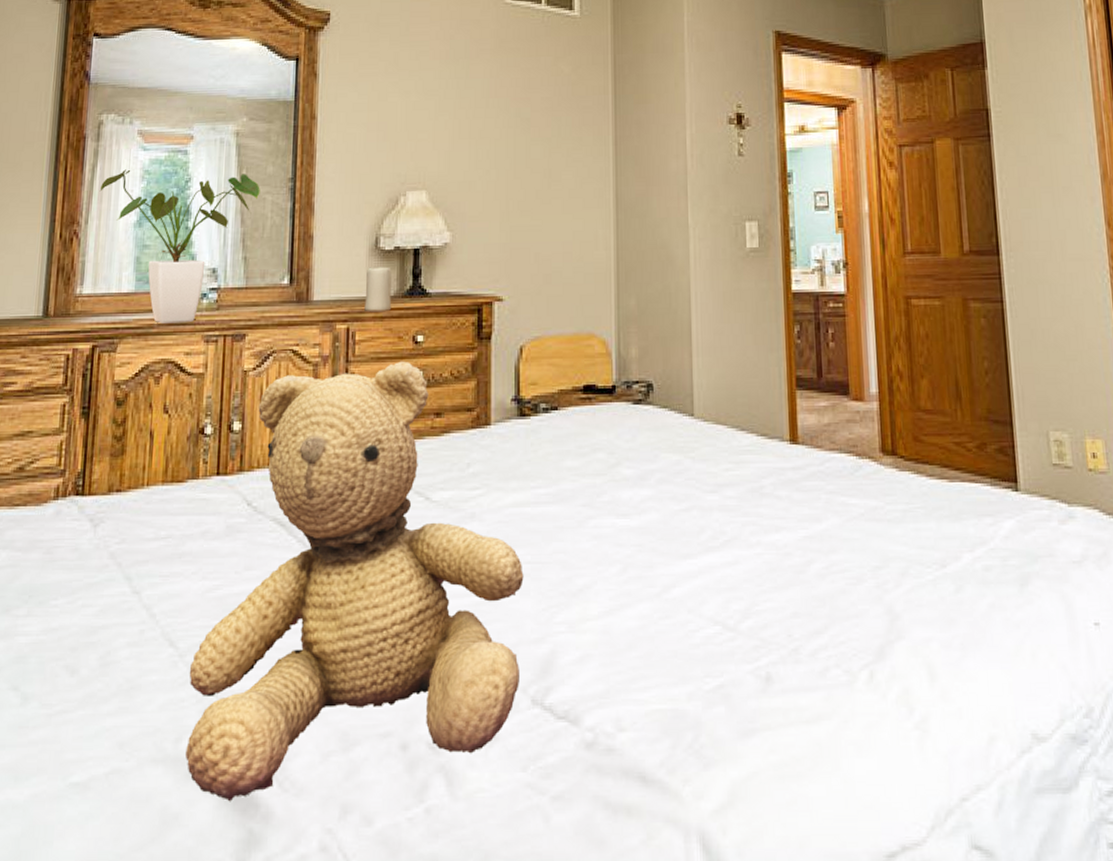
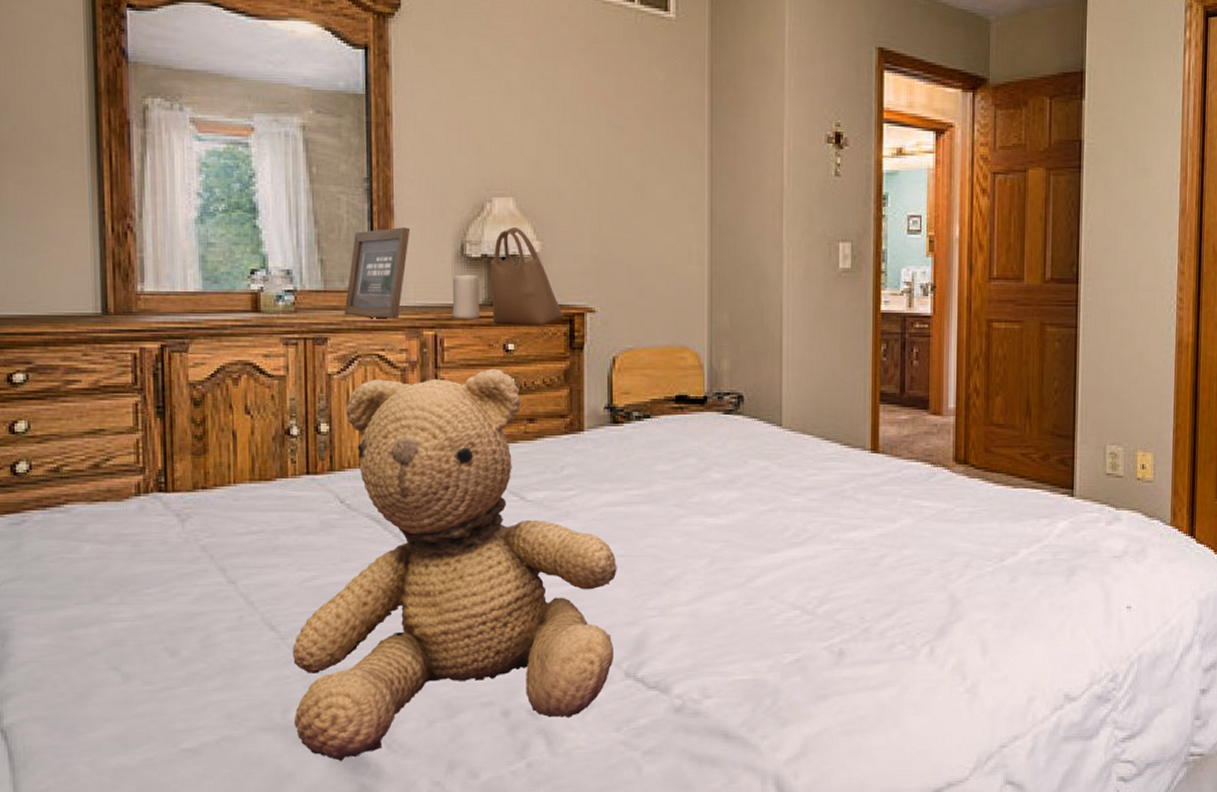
house plant: present [99,169,260,325] -> none [152,160,333,326]
picture frame: none [263,223,328,314] -> present [344,227,410,319]
handbag: none [402,219,472,317] -> present [490,228,564,326]

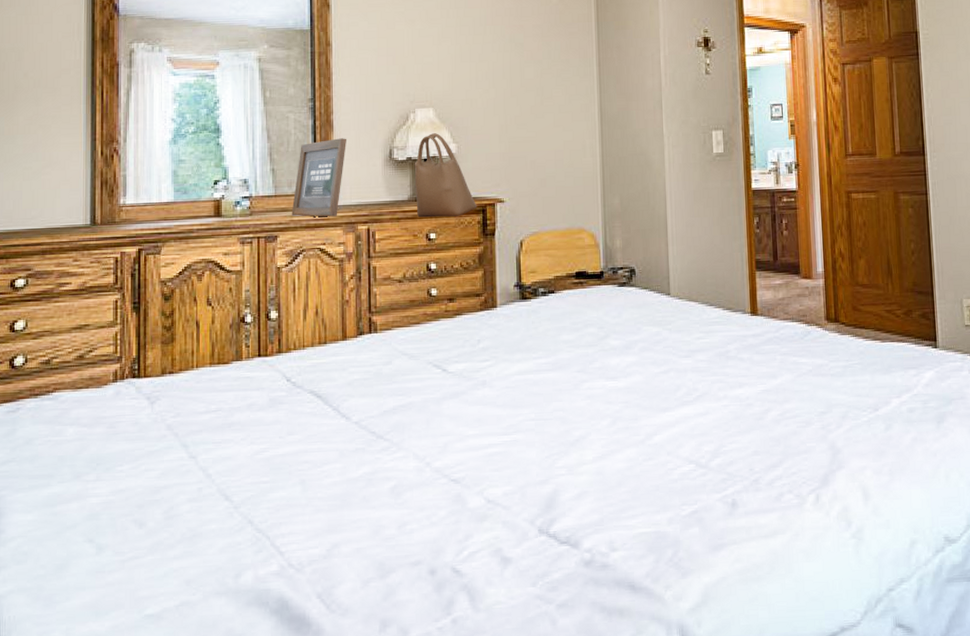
teddy bear: present [292,368,617,761] -> none [244,255,529,622]
candle: present [452,274,481,320] -> none [382,175,407,215]

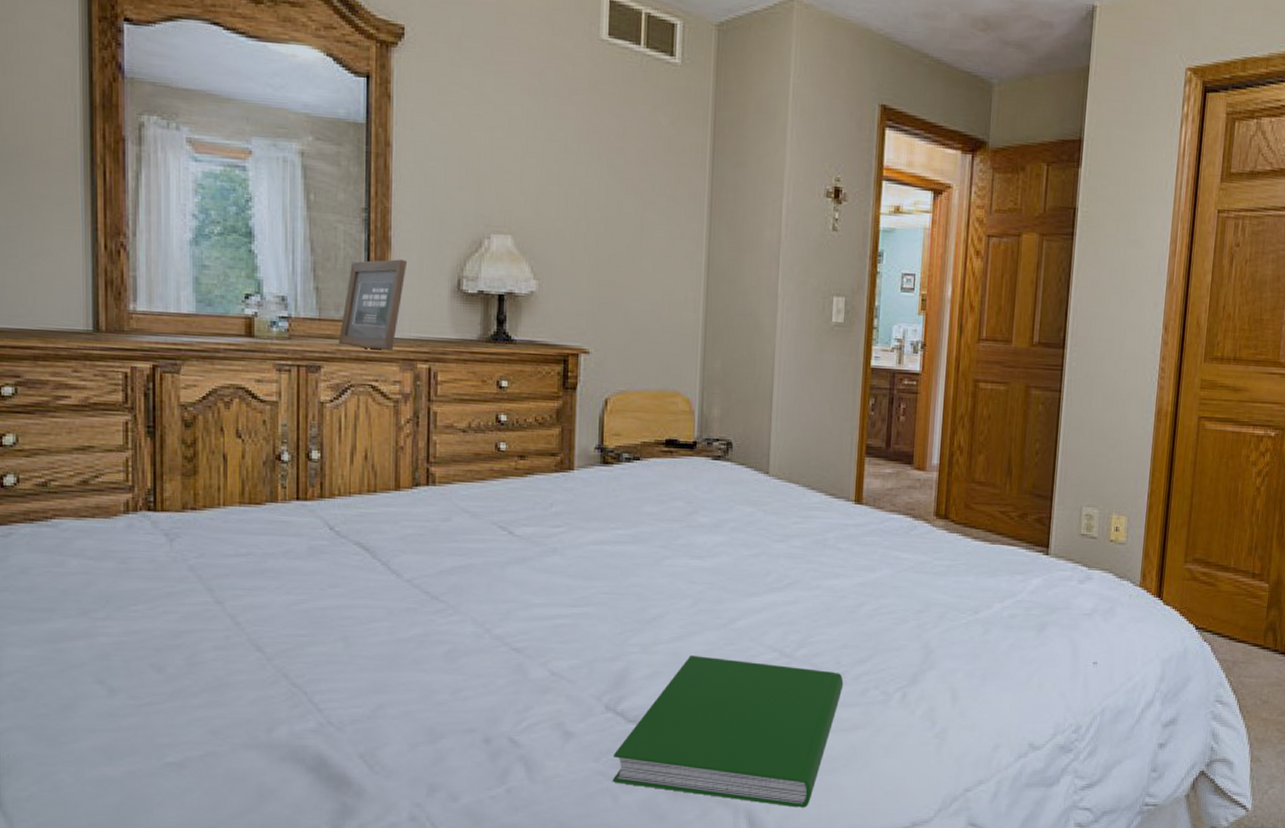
handbag: present [414,133,478,218] -> none [486,265,558,364]
hardcover book: none [549,473,759,620] -> present [612,656,844,808]

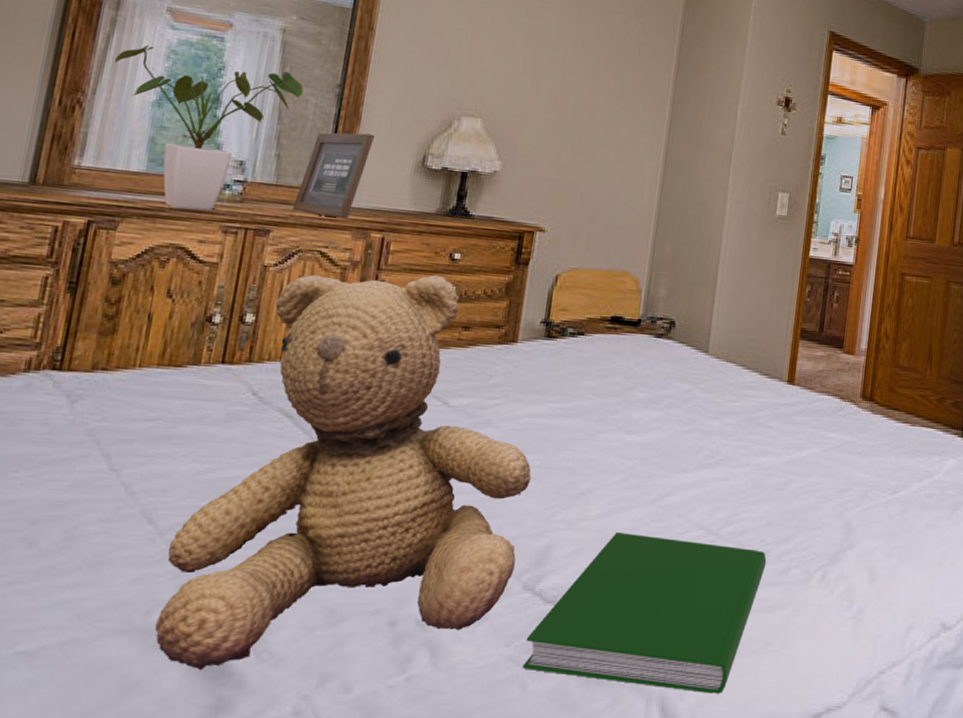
house plant: none [146,180,331,350] -> present [113,45,304,212]
teddy bear: none [277,404,602,780] -> present [155,274,531,670]

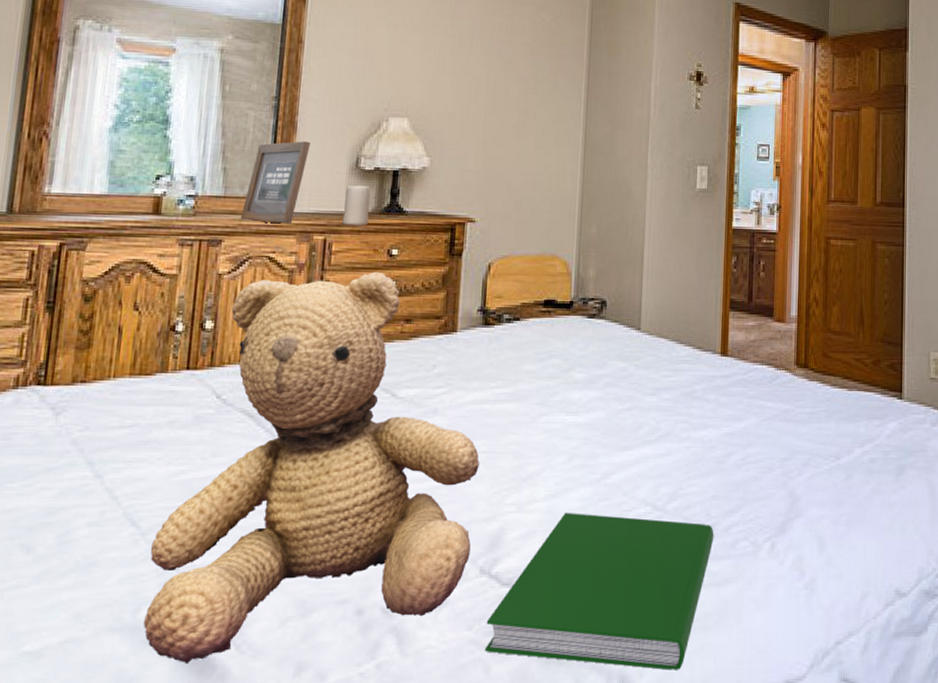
house plant: present [113,45,304,212] -> none [73,75,243,227]
candle: none [403,183,436,228] -> present [342,184,371,227]

